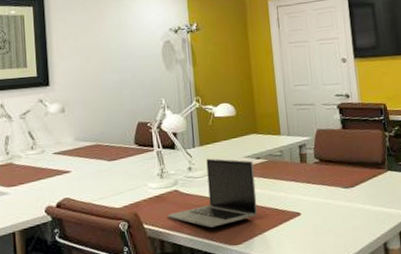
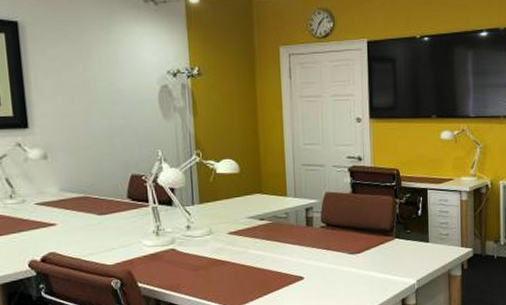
laptop: present [168,158,258,228] -> none [164,217,260,289]

